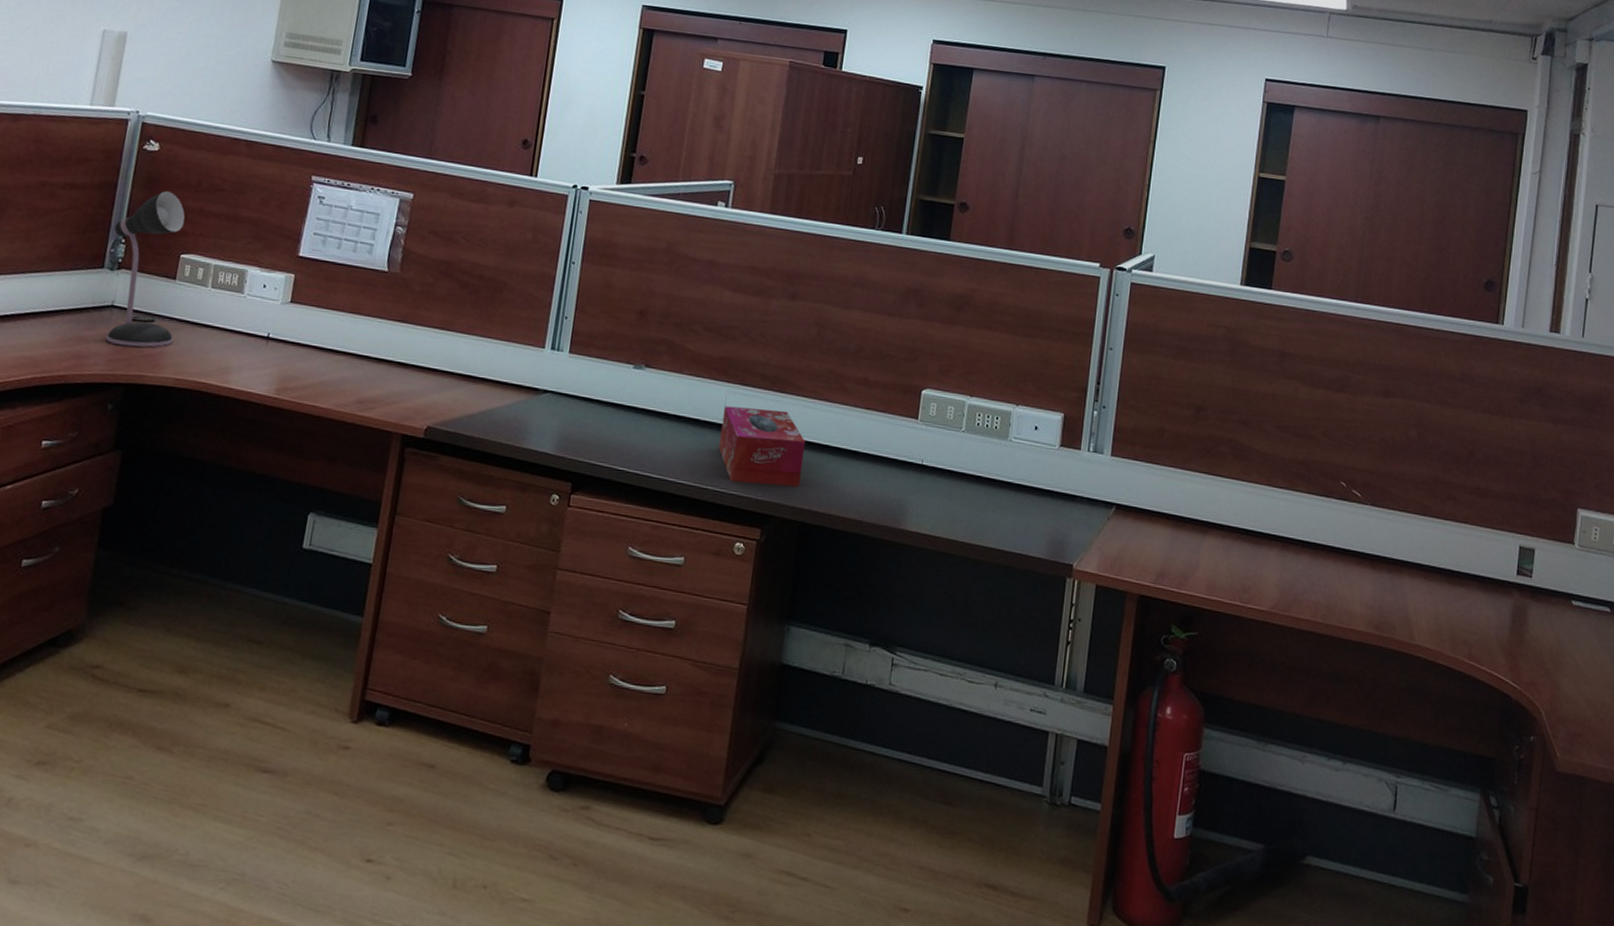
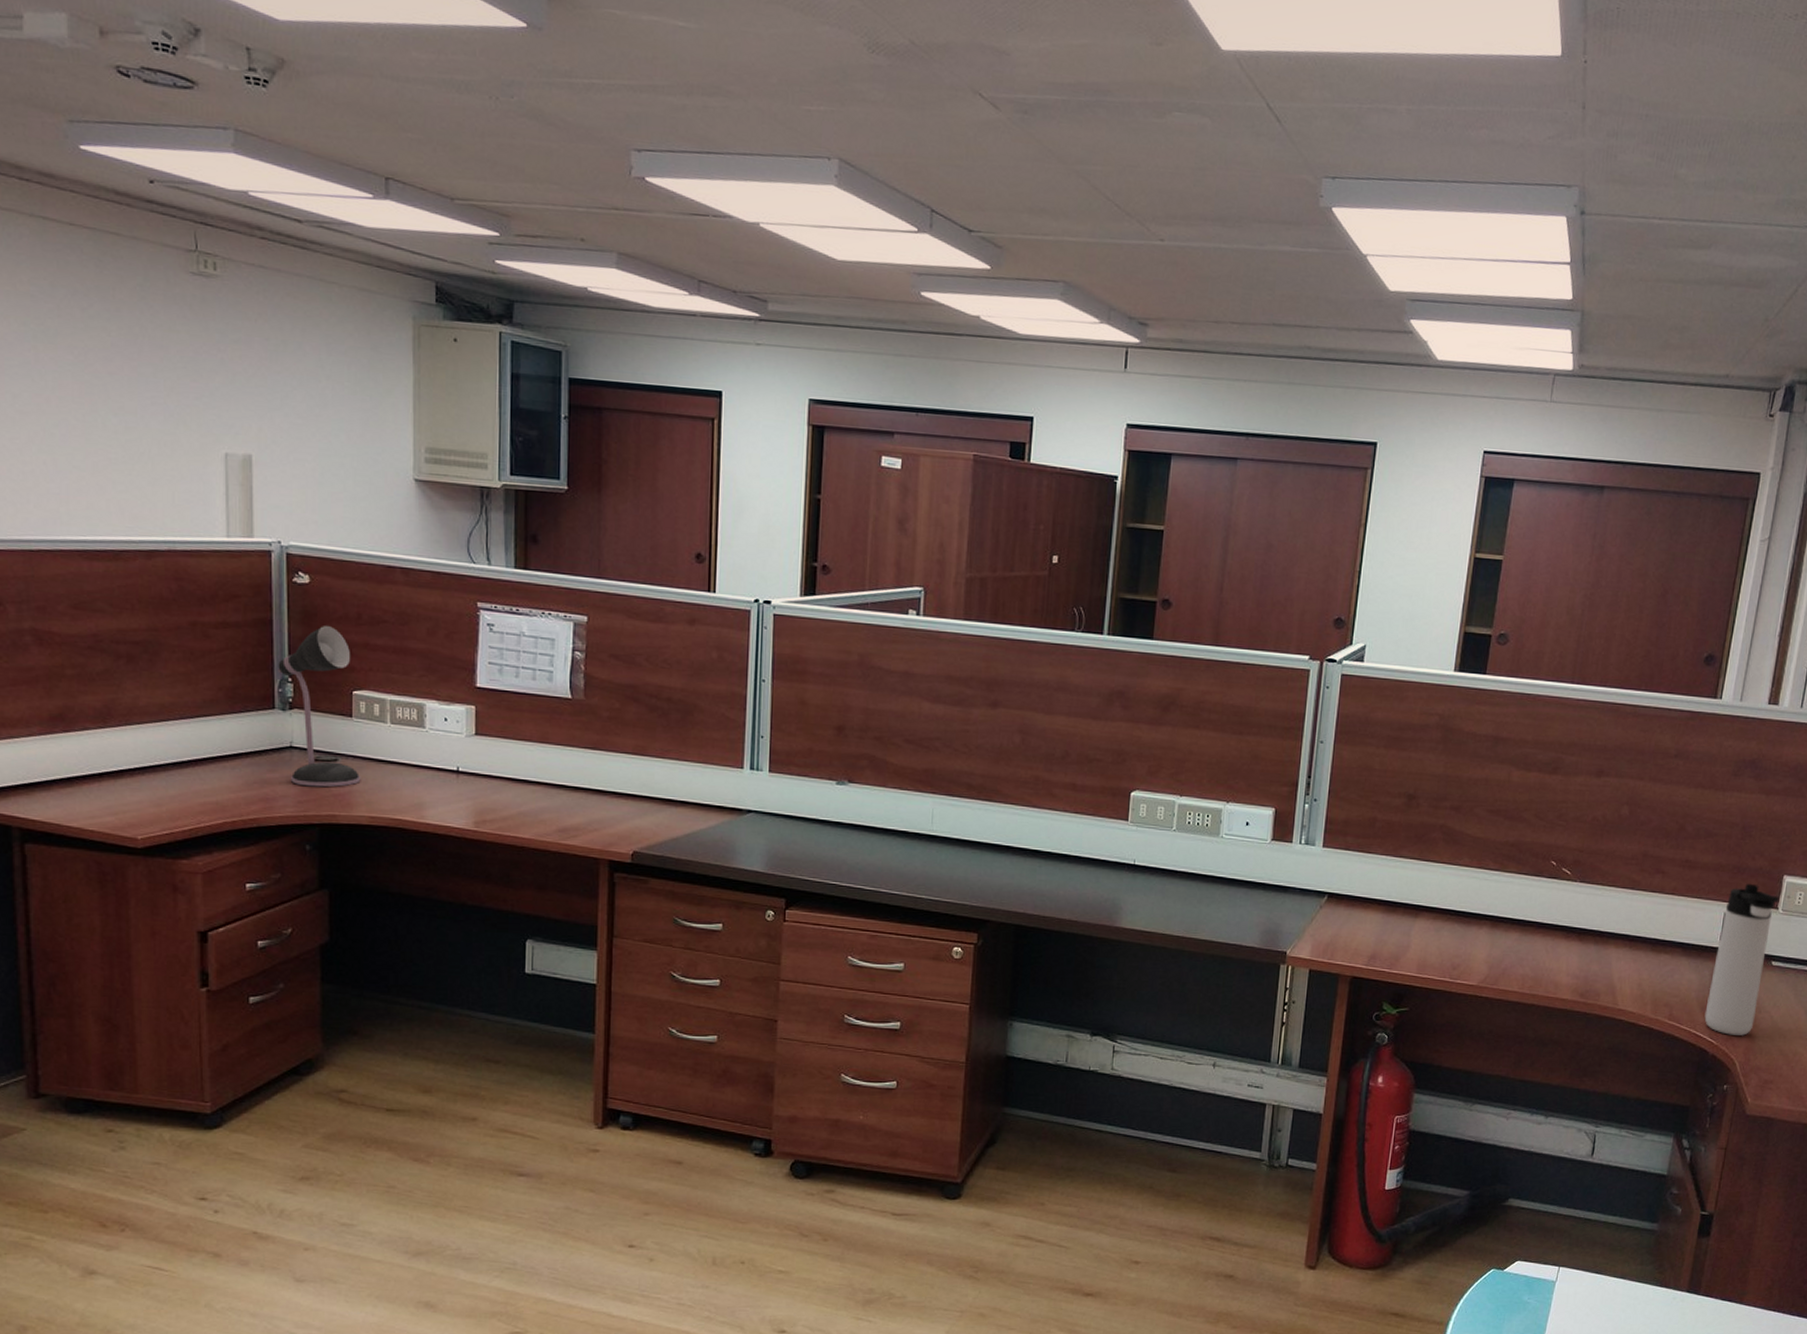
tissue box: present [719,406,805,487] -> none [929,817,1016,892]
thermos bottle: none [1505,515,1575,681] -> present [1704,883,1780,1036]

